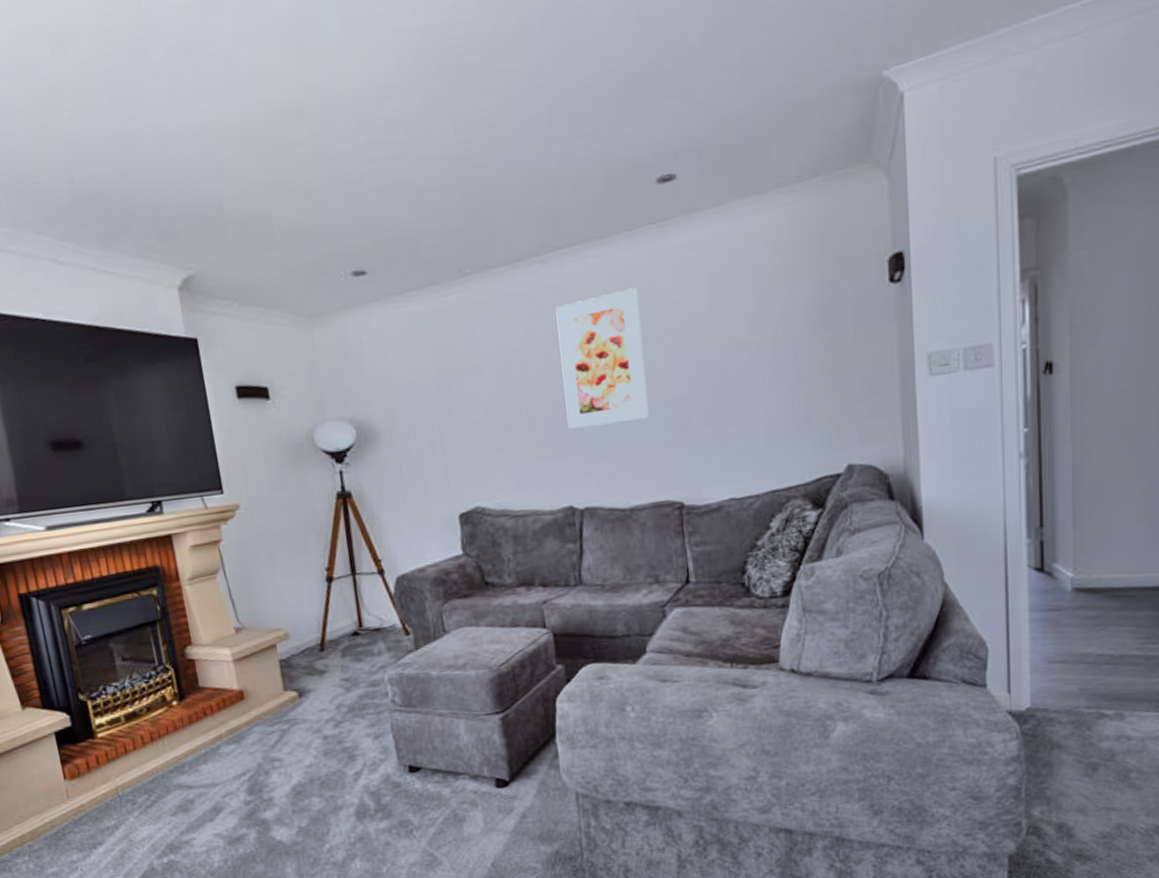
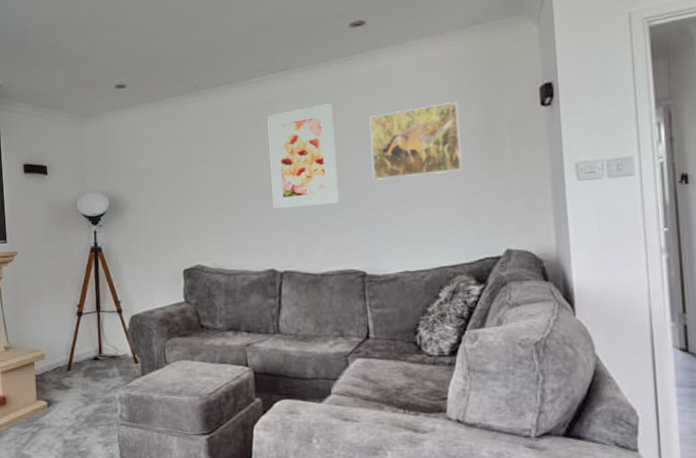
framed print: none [683,279,797,388] -> present [369,101,462,181]

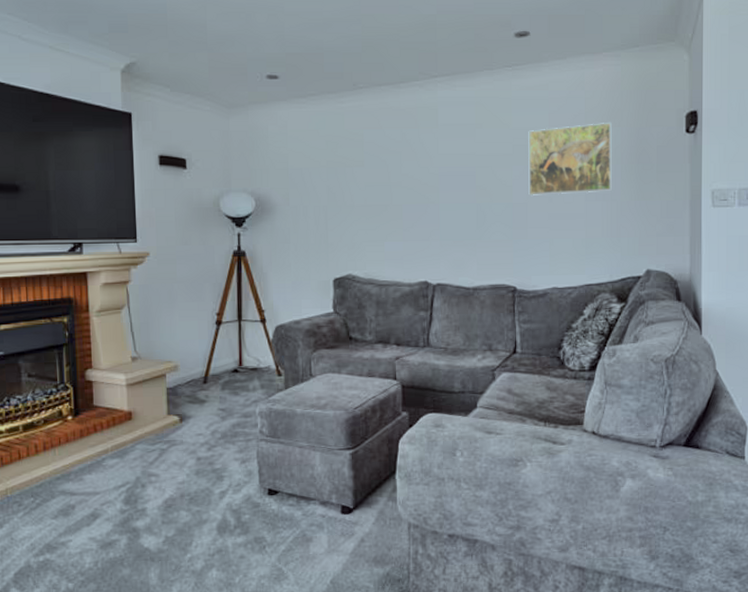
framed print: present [267,103,339,209] -> none [428,114,495,219]

